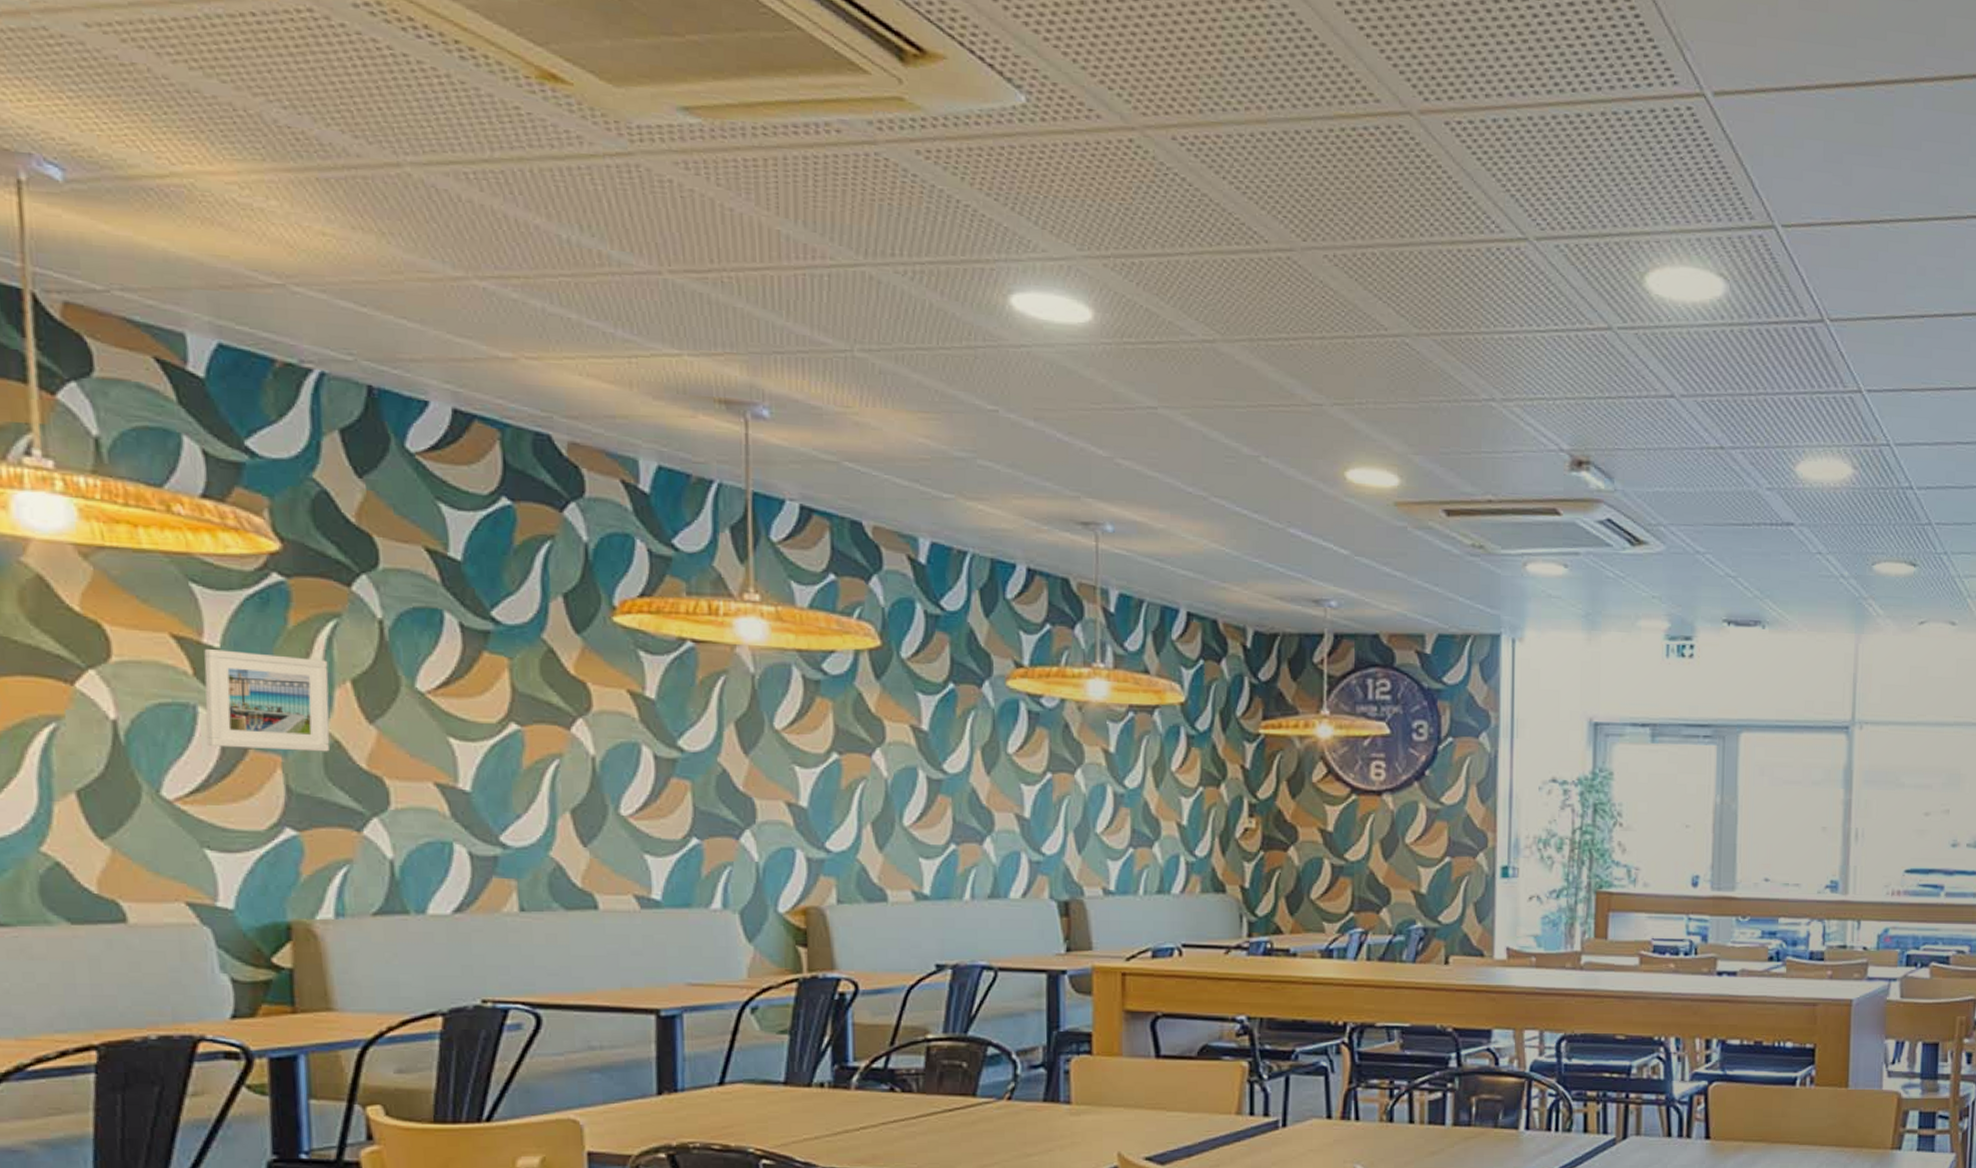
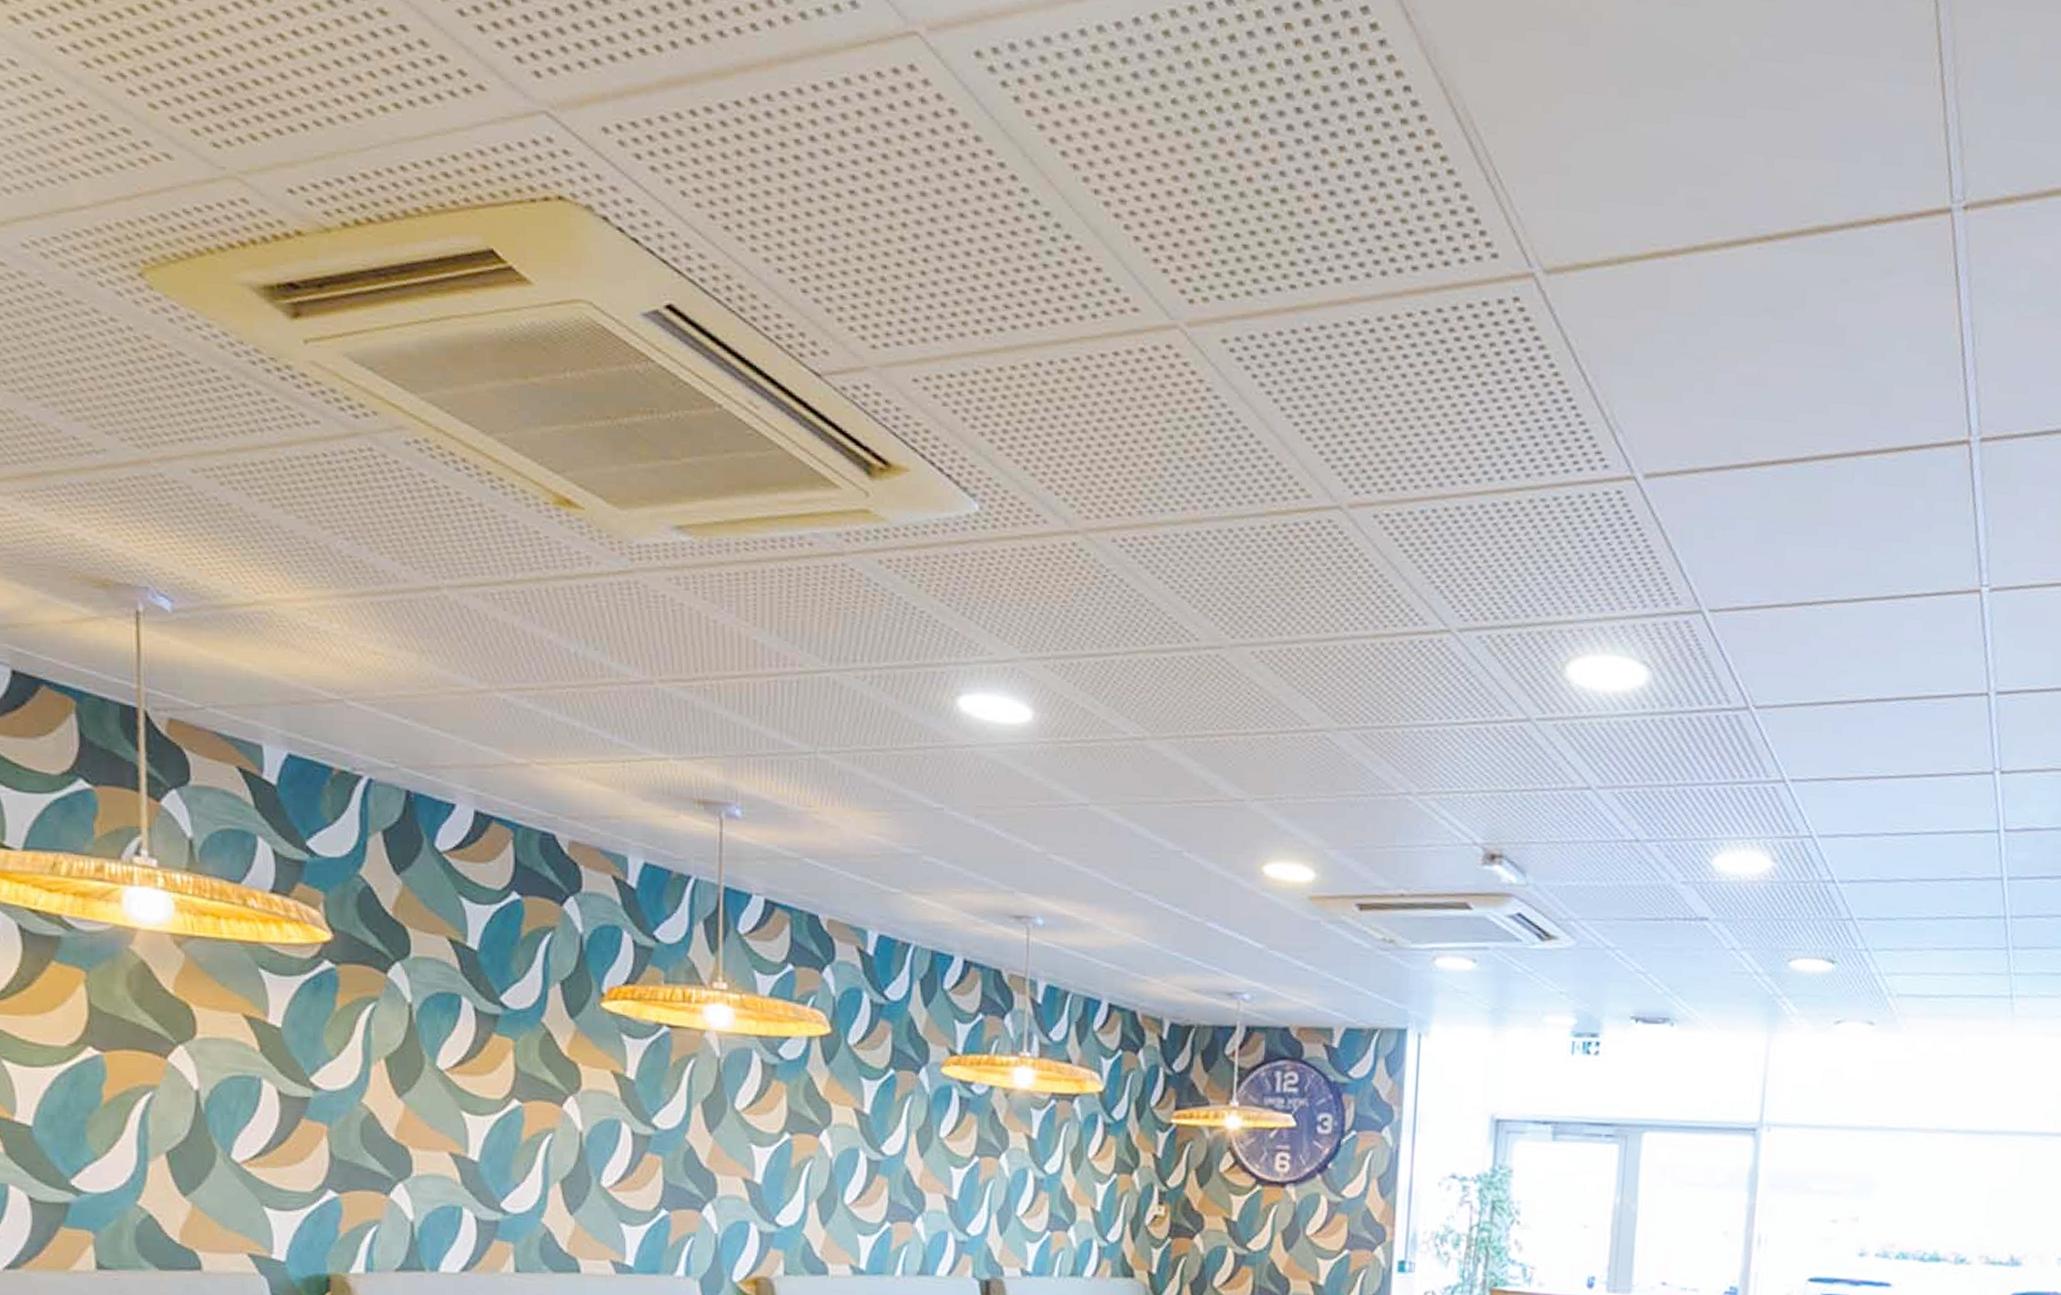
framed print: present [204,649,330,752] -> none [268,1028,367,1123]

